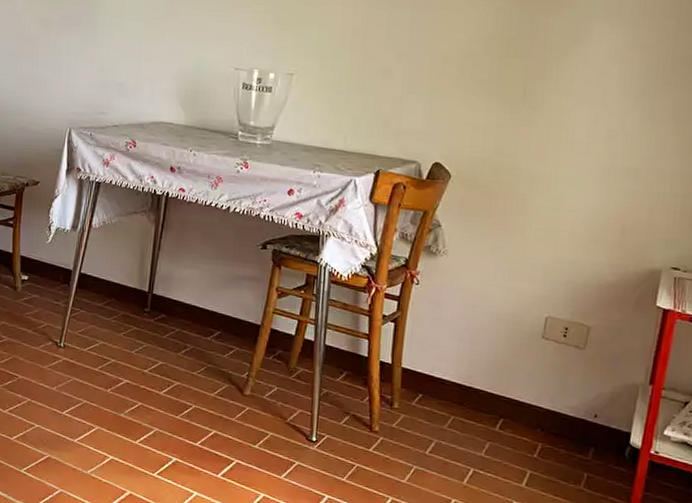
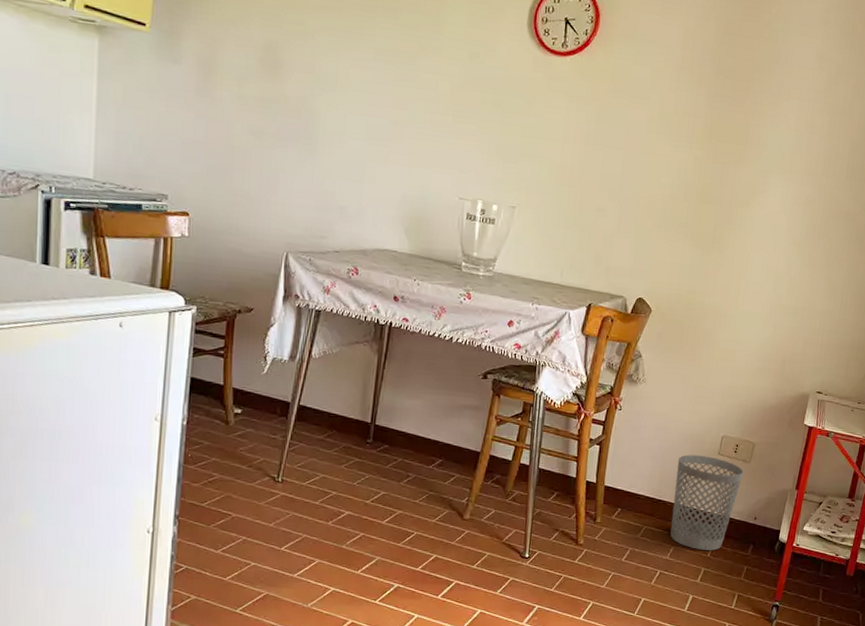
wastebasket: none [484,337,577,451] -> present [670,454,744,551]

